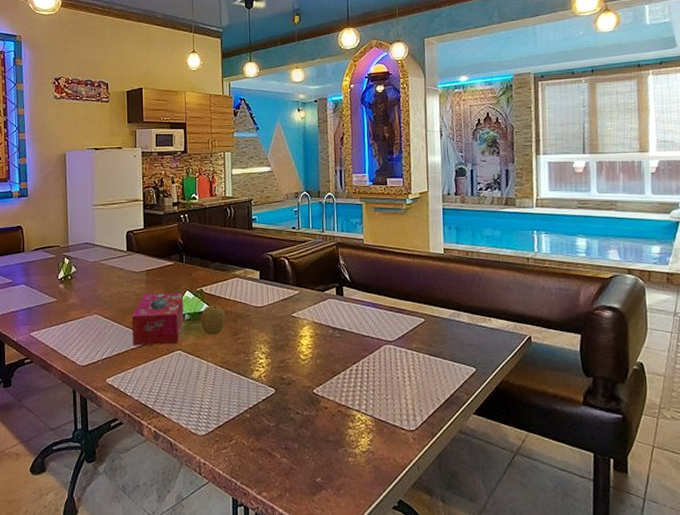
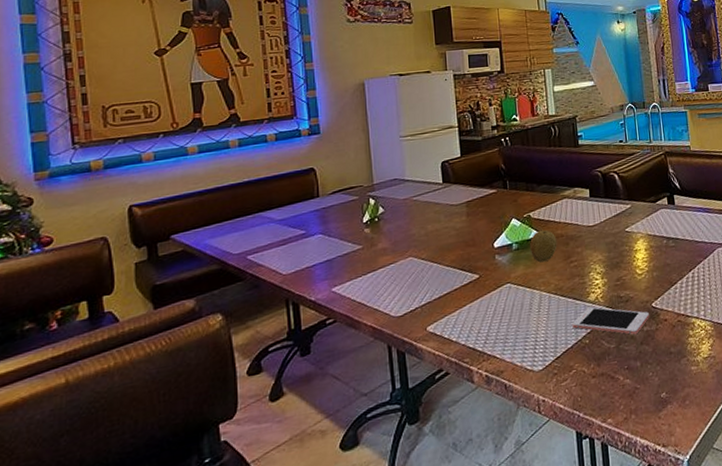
tissue box: present [132,292,184,346] -> none [452,220,512,286]
cell phone: none [235,383,310,417] -> present [572,306,649,335]

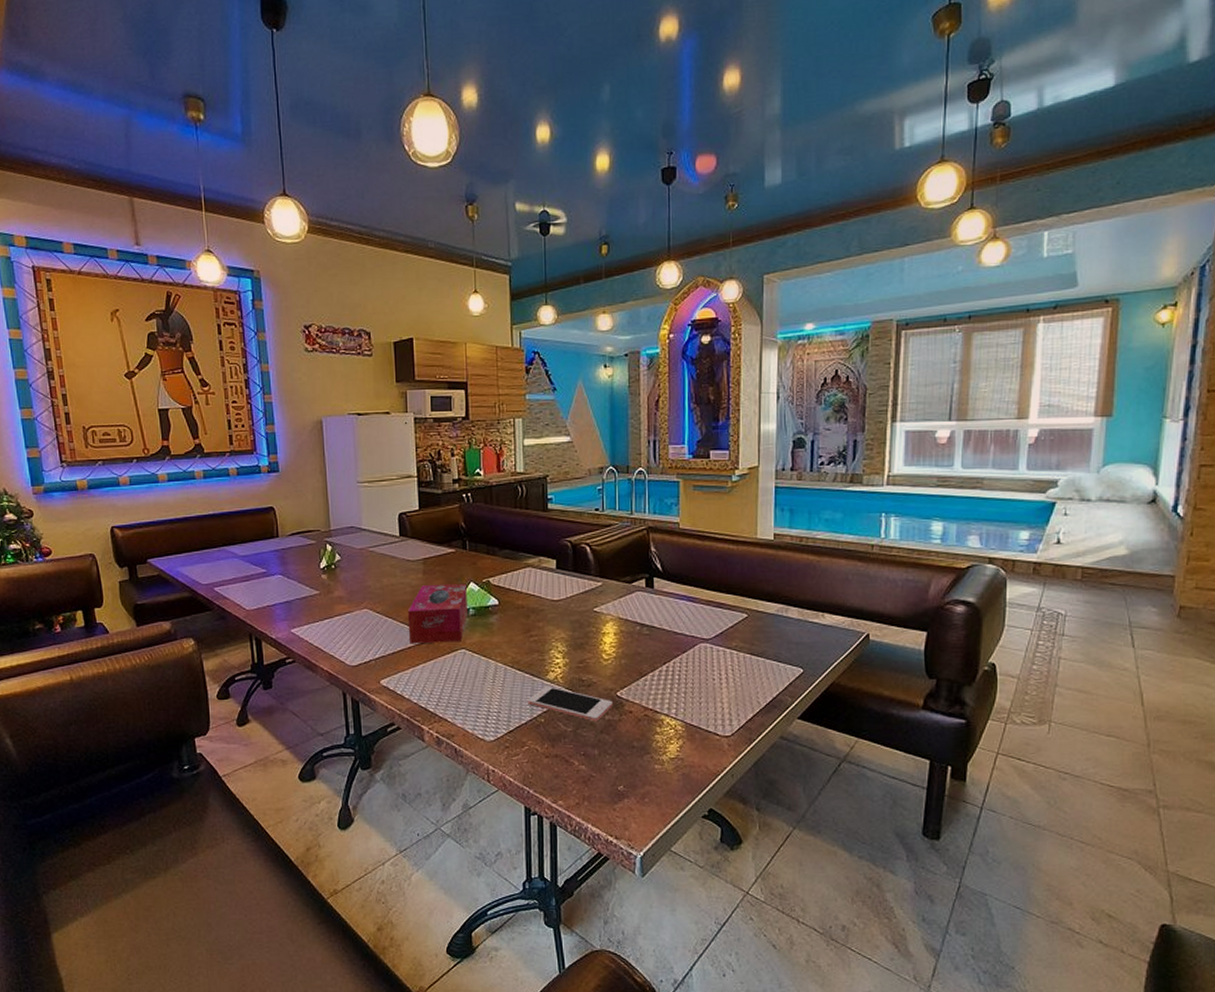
tissue box: none [452,220,512,286] -> present [407,583,469,644]
fruit: present [530,229,557,263] -> none [488,598,517,632]

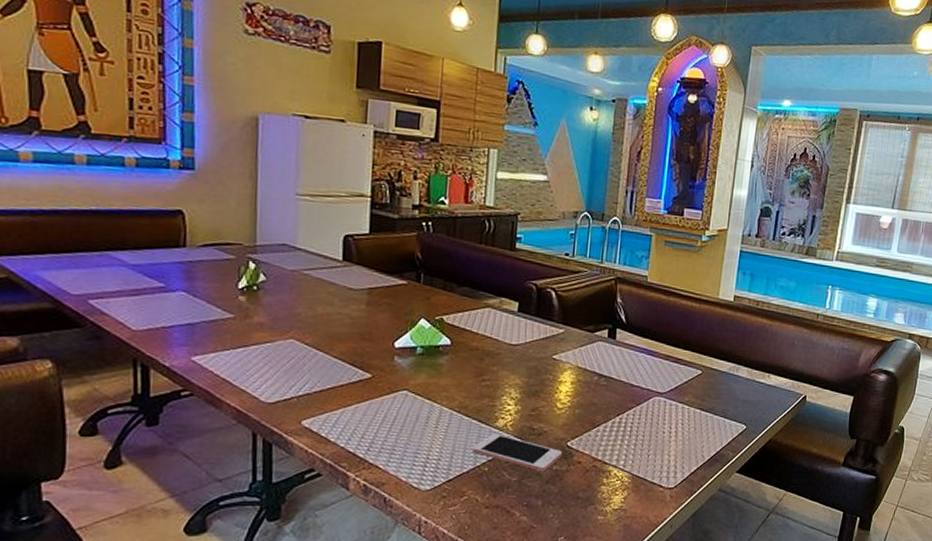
tissue box: present [407,583,469,644] -> none [342,318,417,383]

